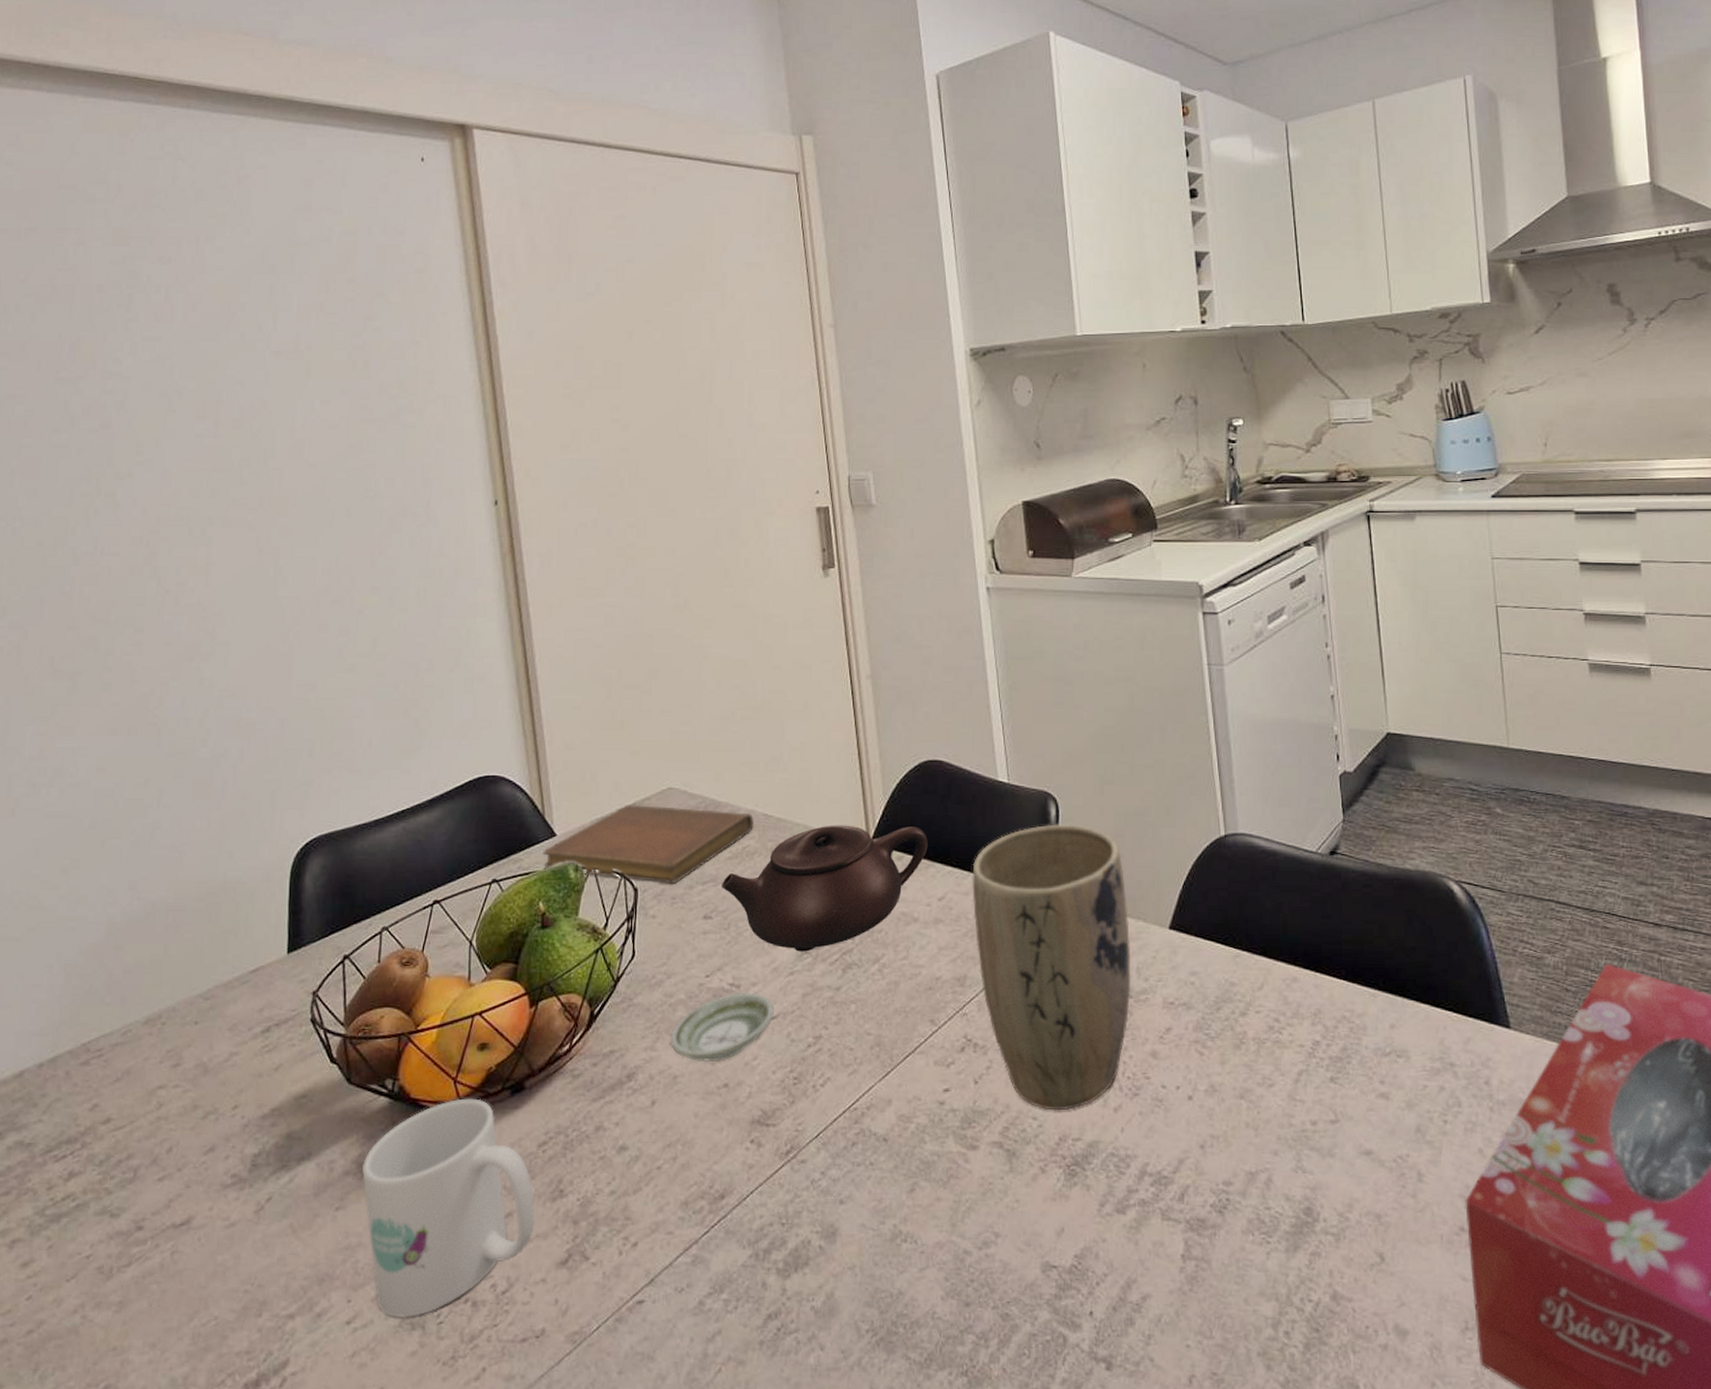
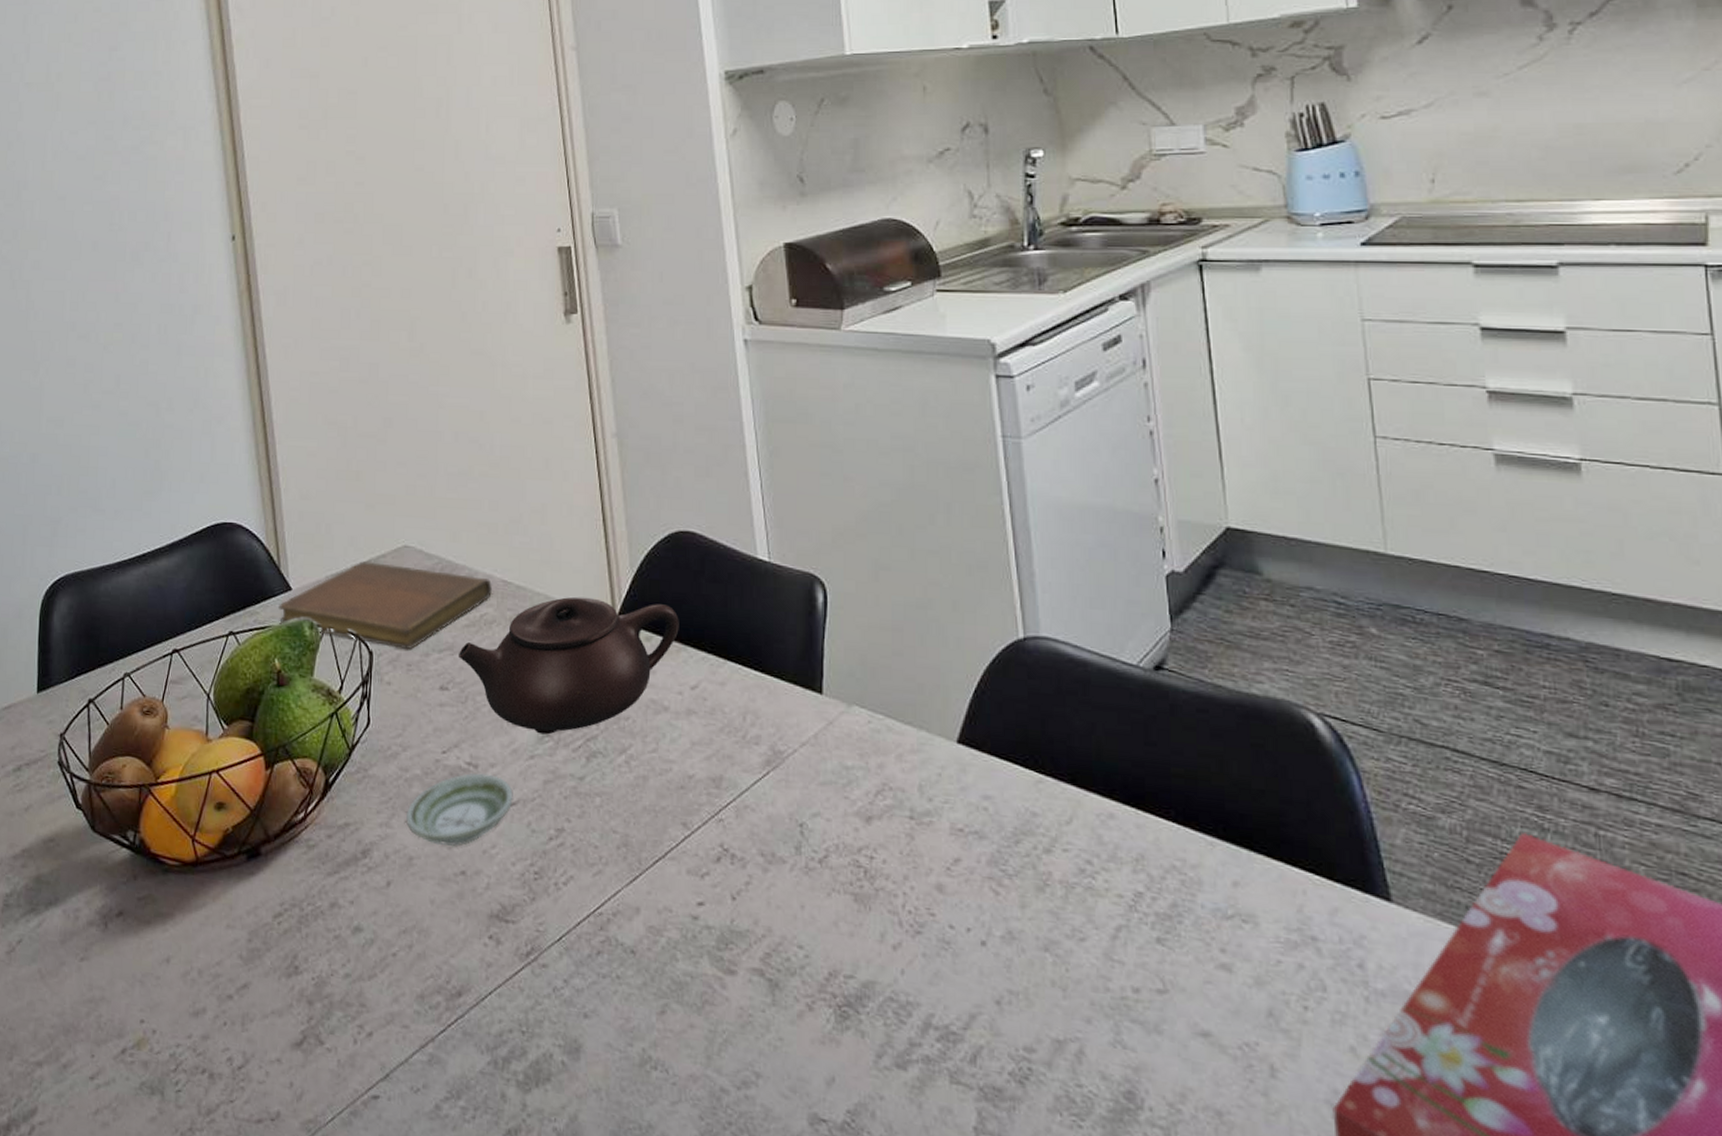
mug: present [361,1098,536,1318] -> none [104,858,271,1081]
plant pot: present [972,824,1131,1111] -> none [729,611,912,942]

